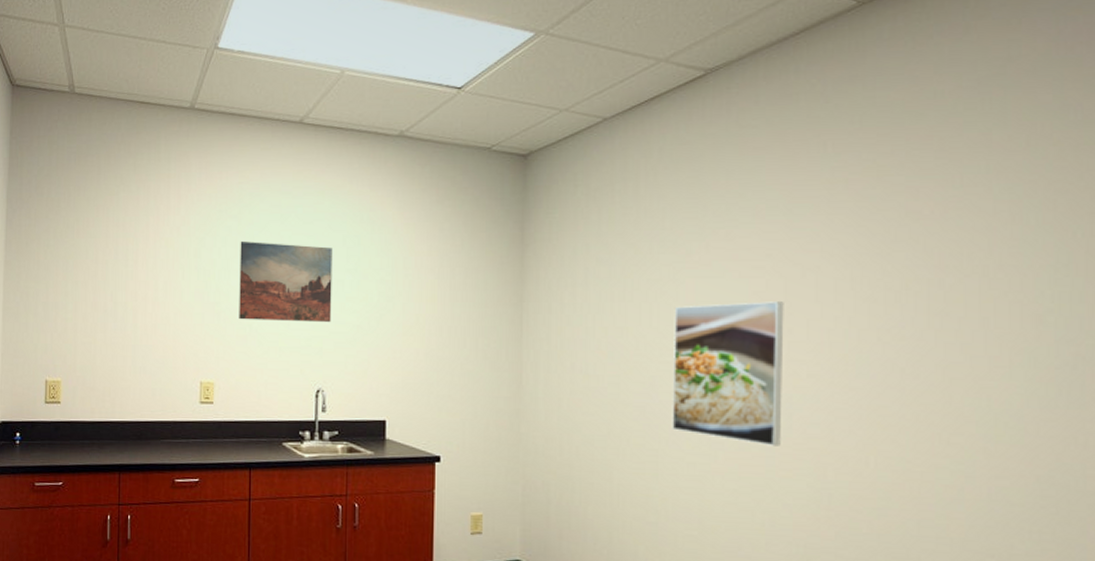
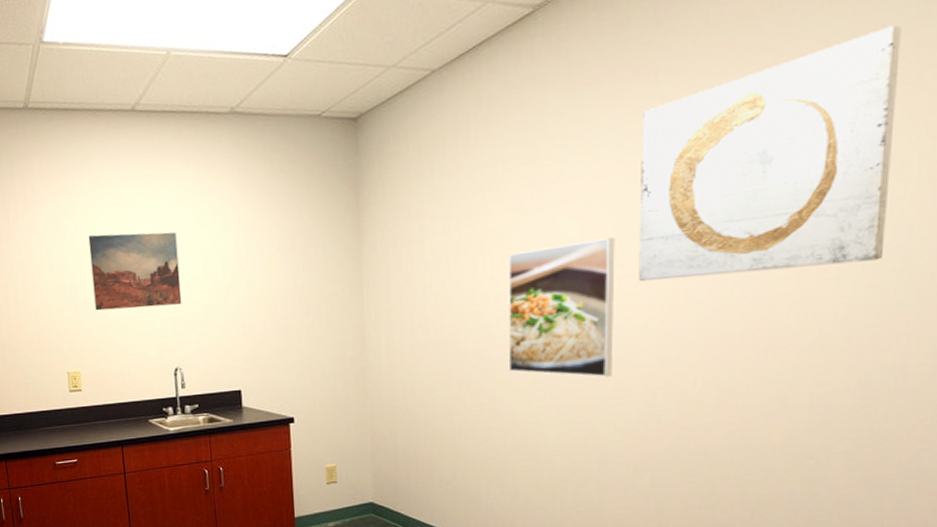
wall art: none [808,127,1061,353] -> present [639,25,902,282]

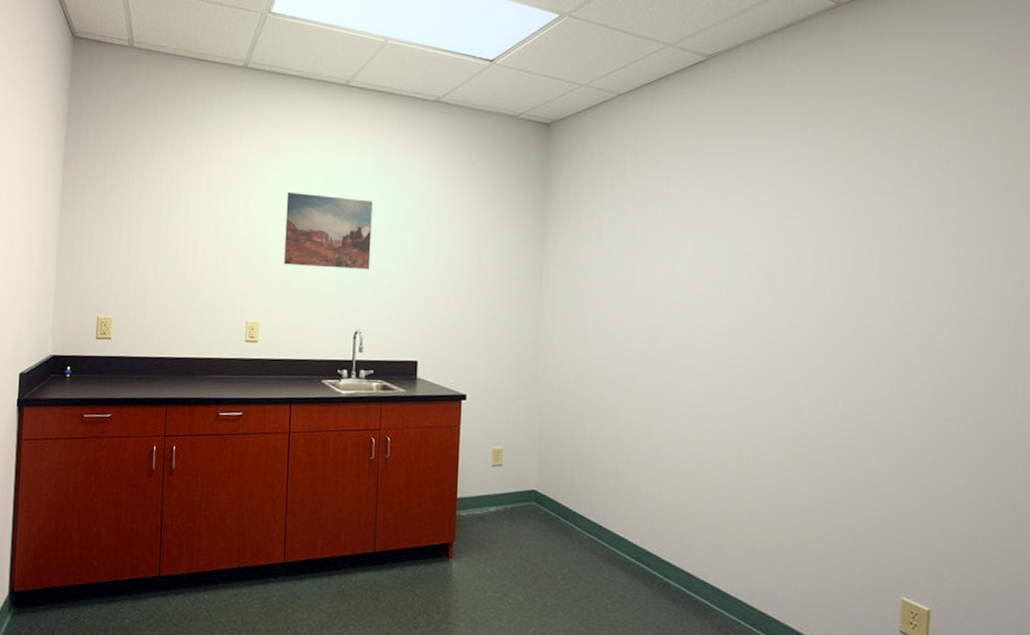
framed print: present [508,237,615,377] -> none [671,262,770,390]
wall art: present [639,25,902,282] -> none [789,119,999,313]

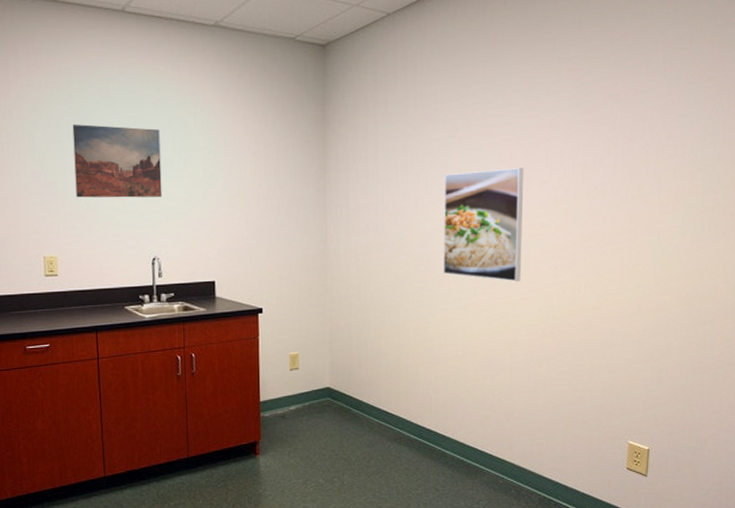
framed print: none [671,262,770,390] -> present [443,168,524,282]

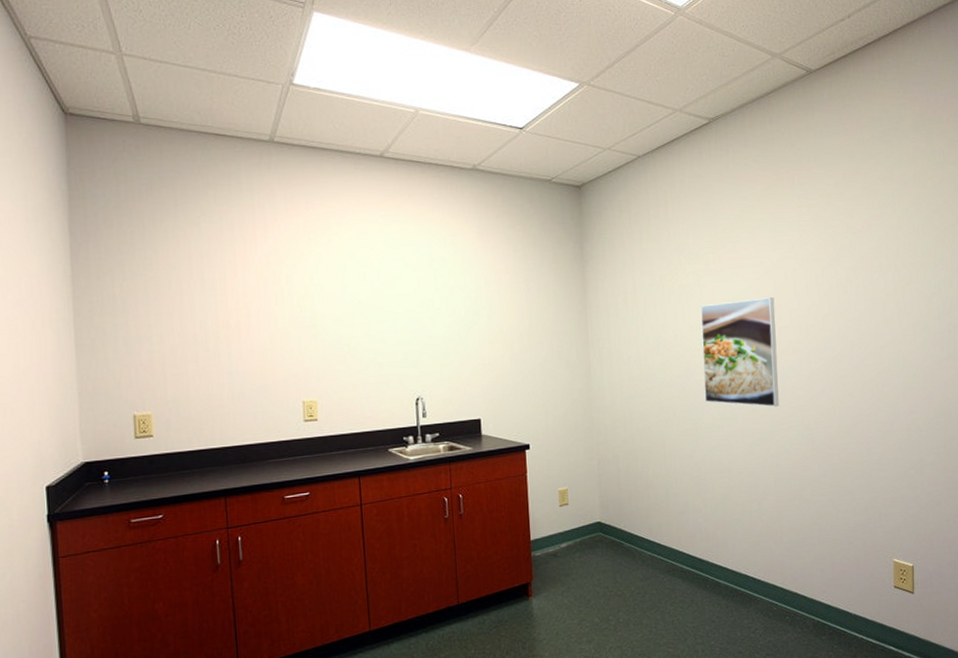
wall art: present [72,124,162,198] -> none [331,267,425,340]

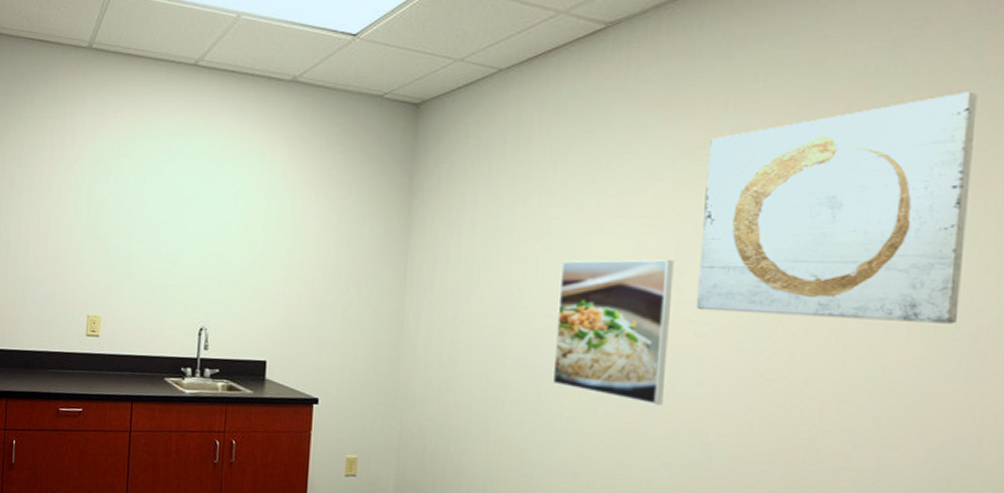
wall art: none [786,166,939,332] -> present [697,92,978,324]

